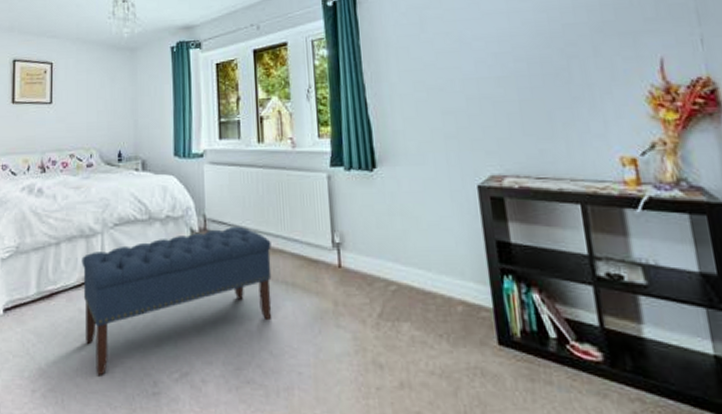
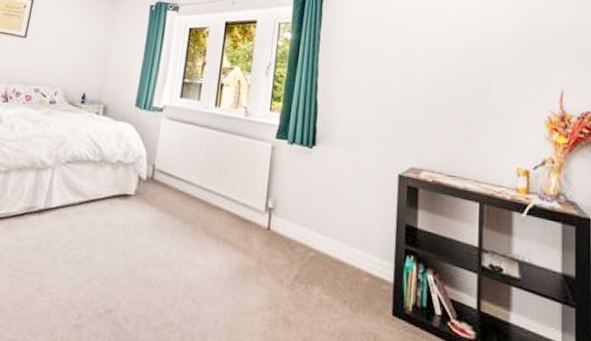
bench: present [82,226,272,376] -> none [18,179,211,304]

